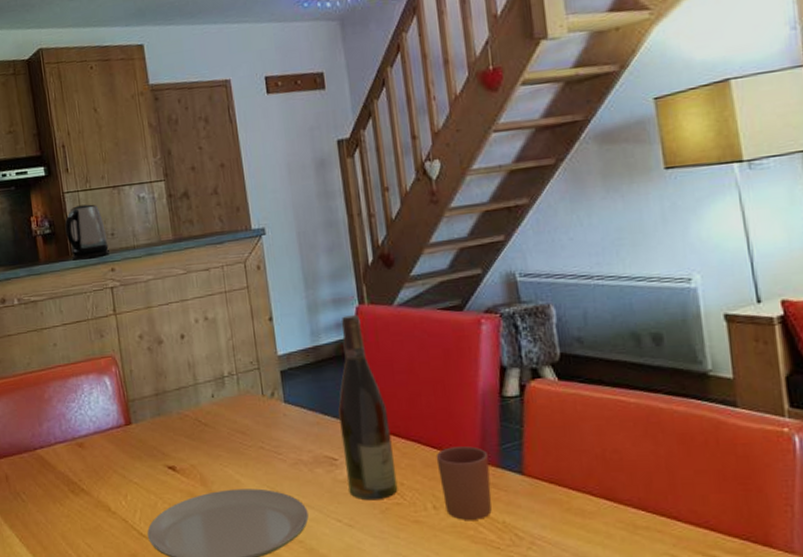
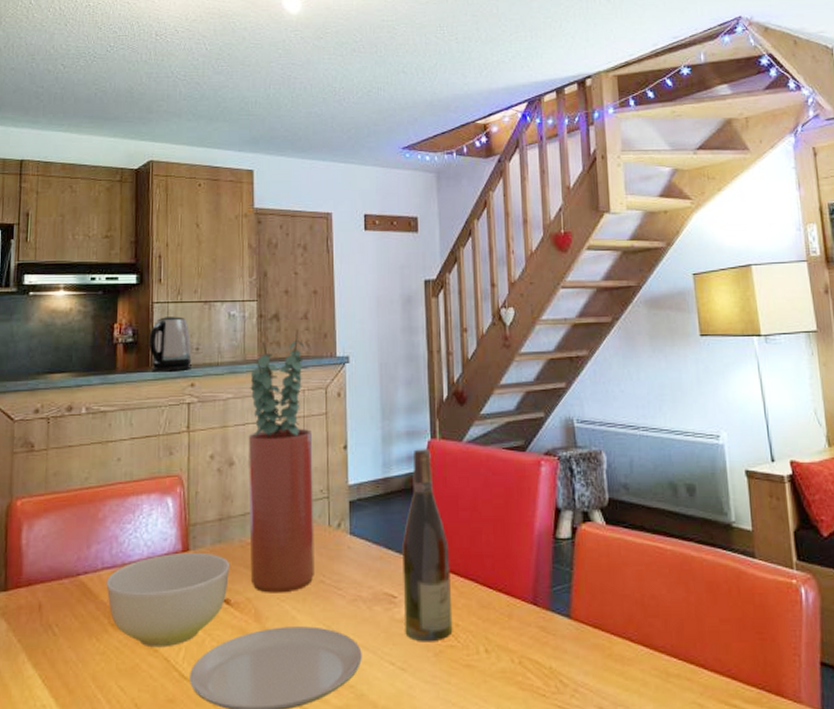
bowl: none [60,425,172,511] -> present [106,552,231,648]
vase: none [168,204,253,460] -> present [248,328,314,593]
mug: present [436,446,492,520] -> none [491,587,541,665]

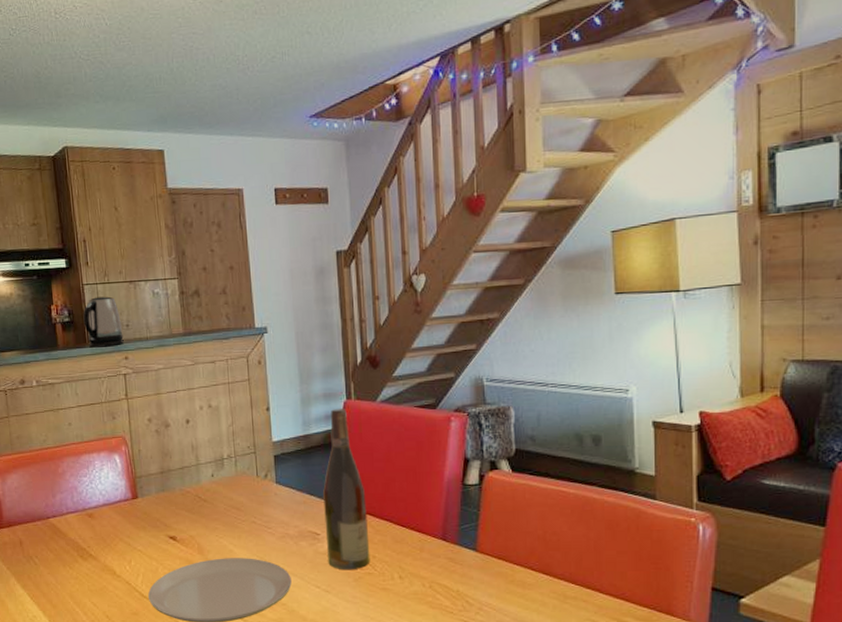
bowl: present [106,552,231,648] -> none [71,499,174,574]
vase: present [248,328,314,593] -> none [178,302,247,532]

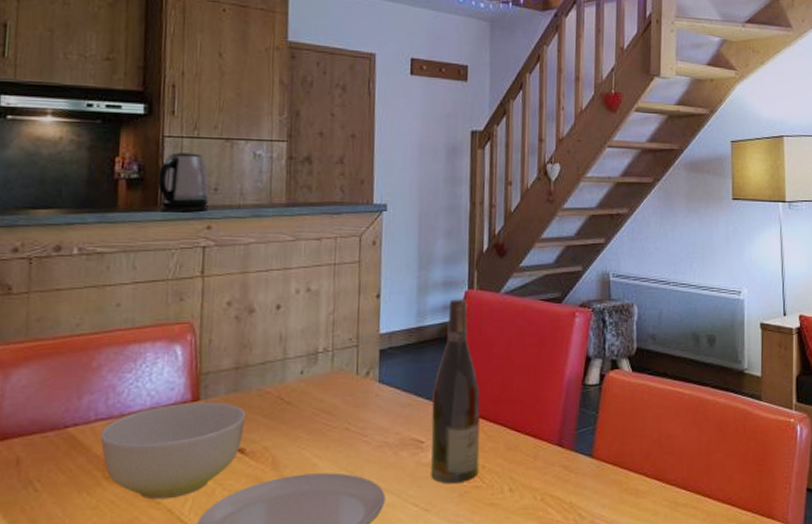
bowl: none [71,499,174,574] -> present [100,401,247,500]

